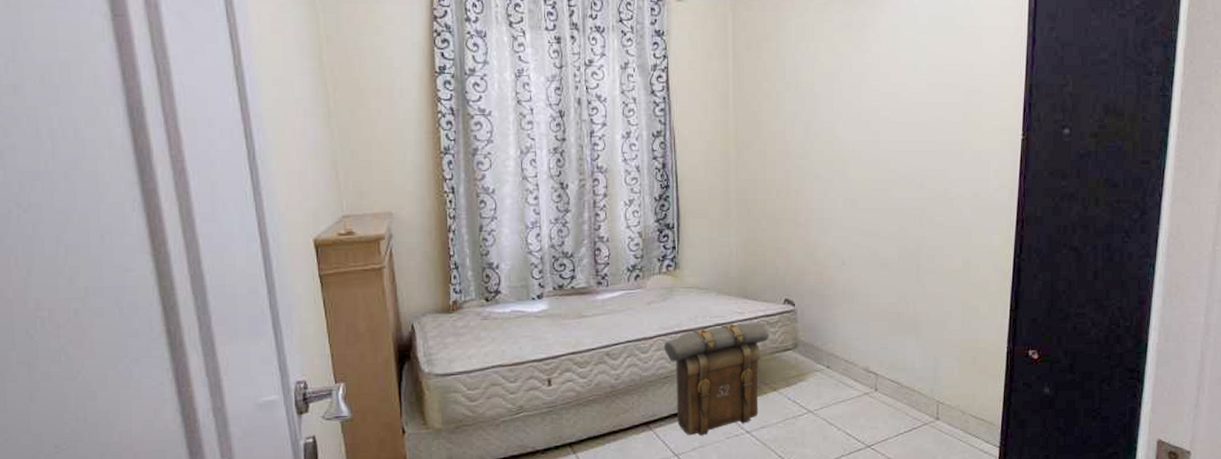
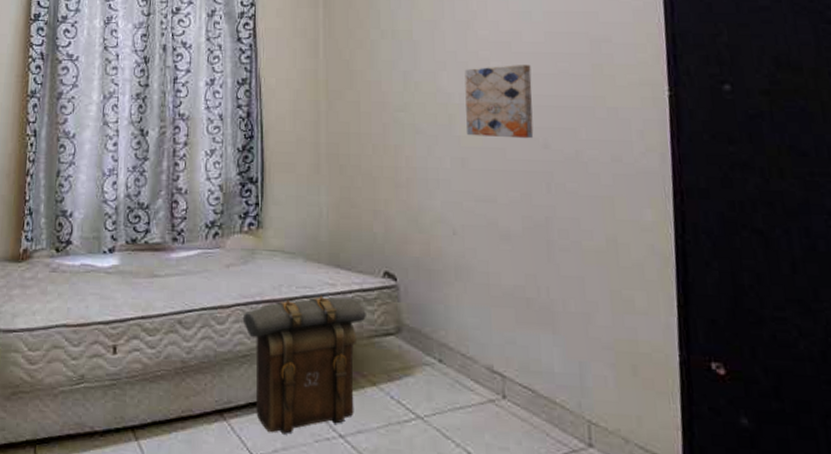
wall art: none [857,114,914,180] -> present [464,65,534,139]

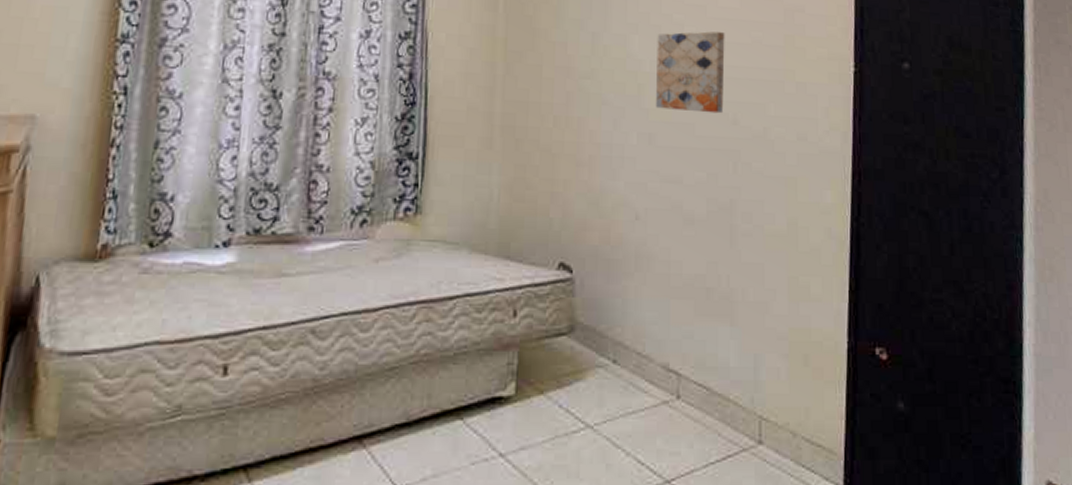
backpack: present [242,295,366,434] -> none [391,292,537,459]

